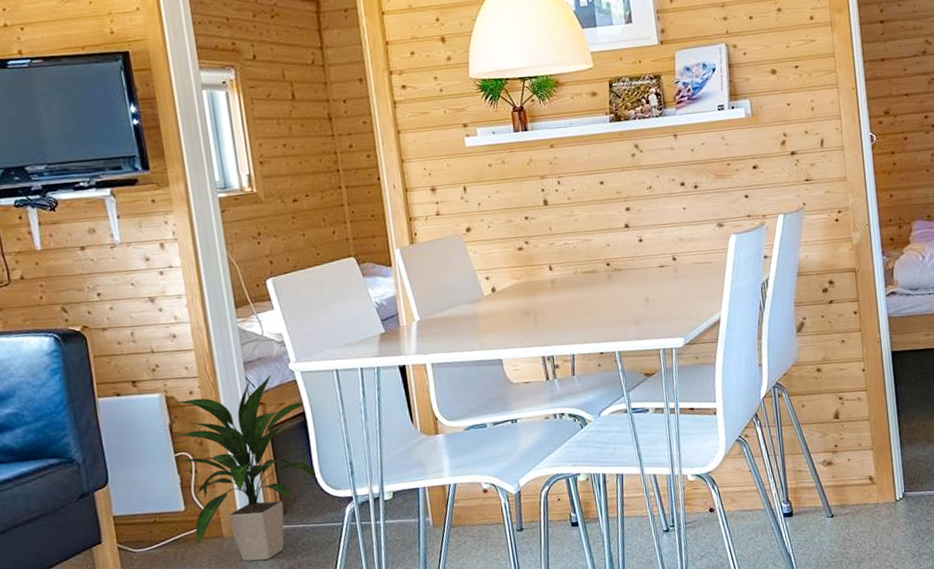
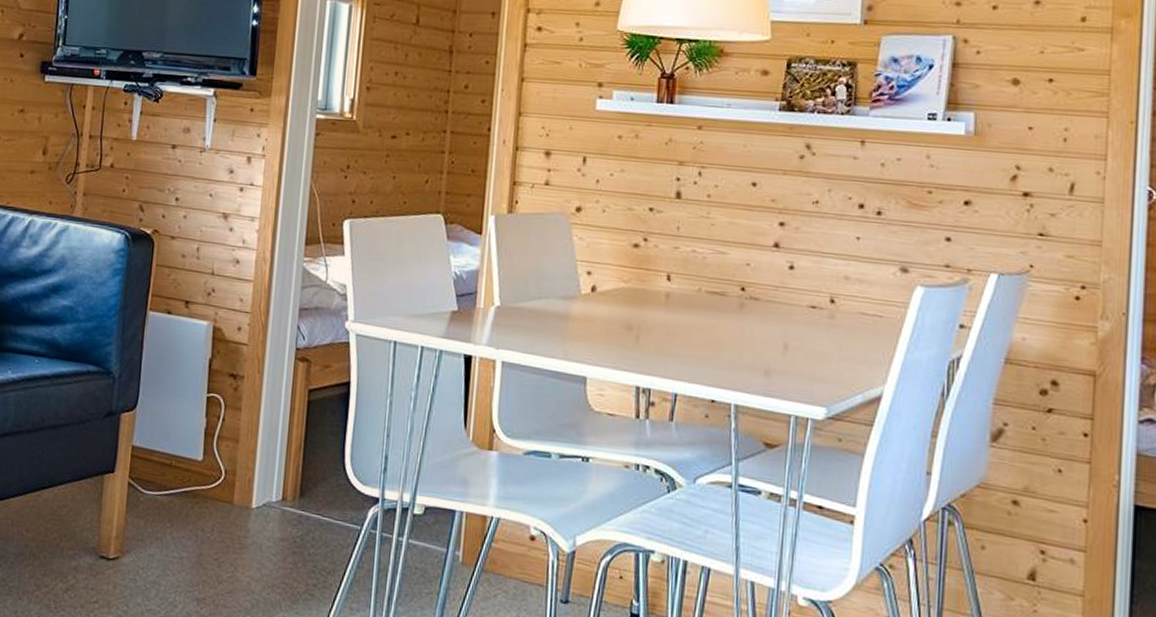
indoor plant: present [171,374,318,562] -> none [205,329,351,545]

